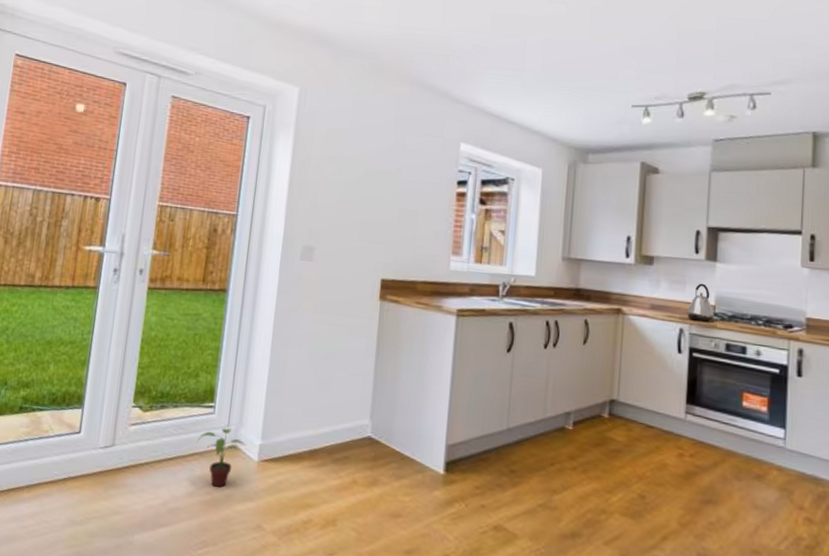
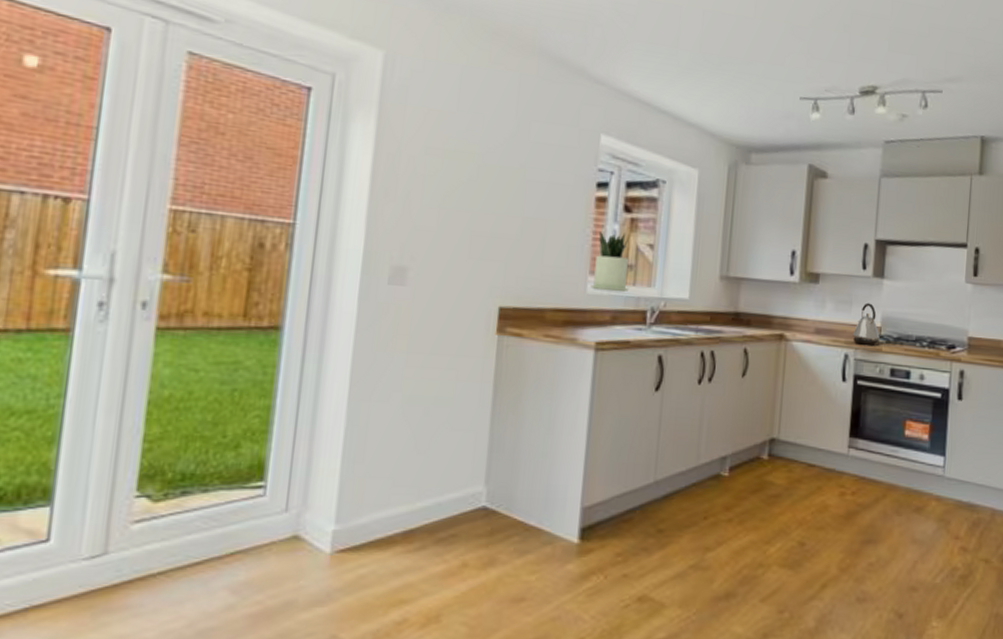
potted plant: present [197,428,247,487] -> none [240,514,314,593]
planter: none [453,220,485,270] -> present [590,232,630,293]

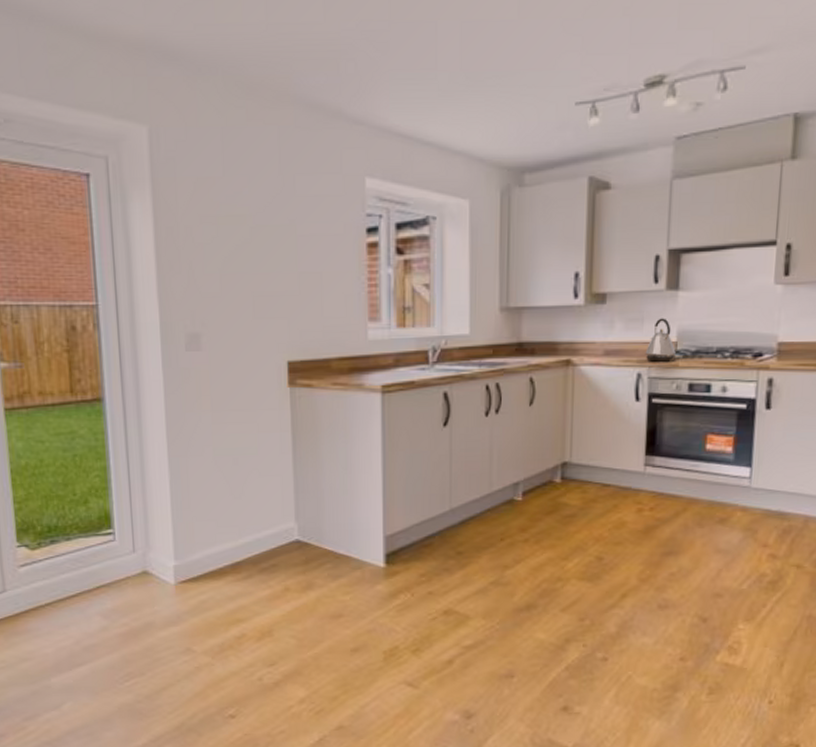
planter: present [590,232,630,293] -> none [371,276,409,336]

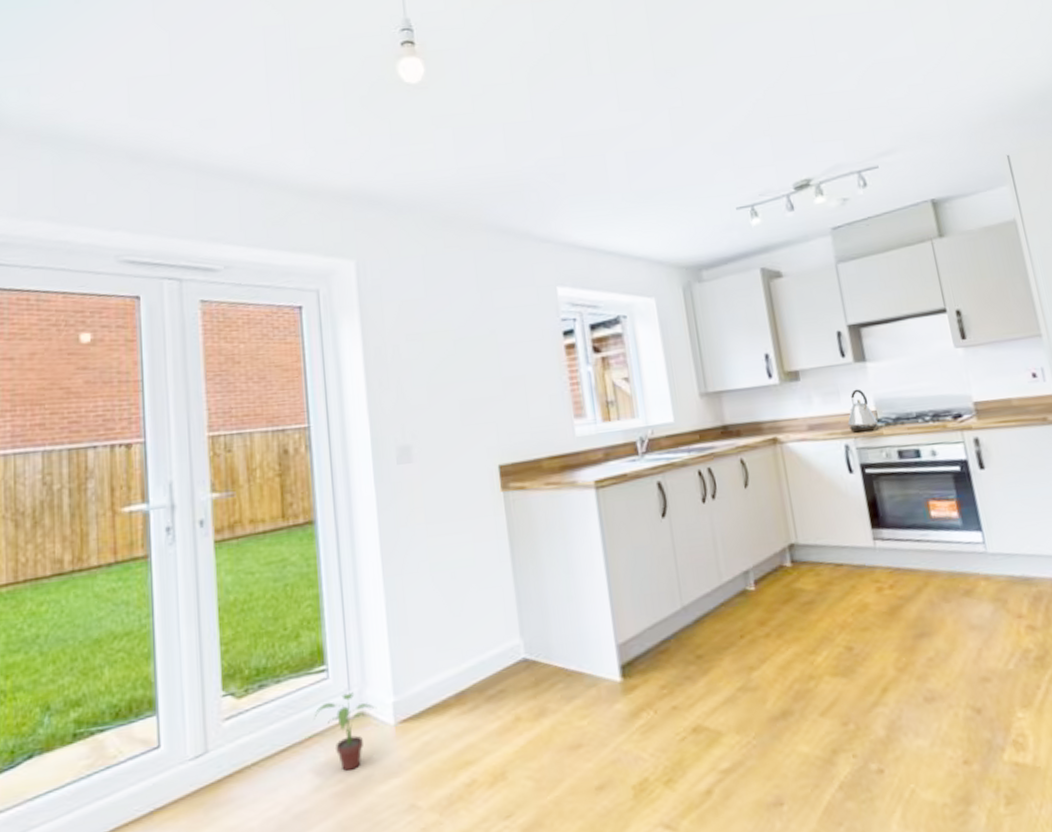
potted plant: none [101,554,159,617] -> present [314,692,377,771]

